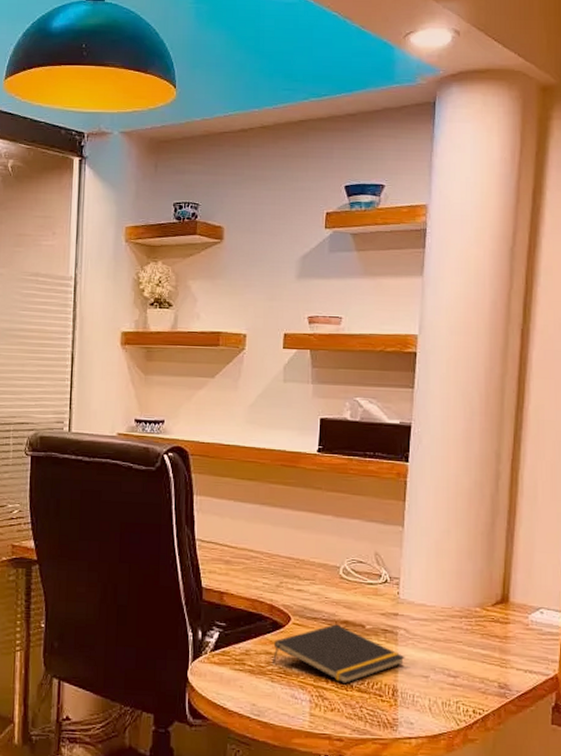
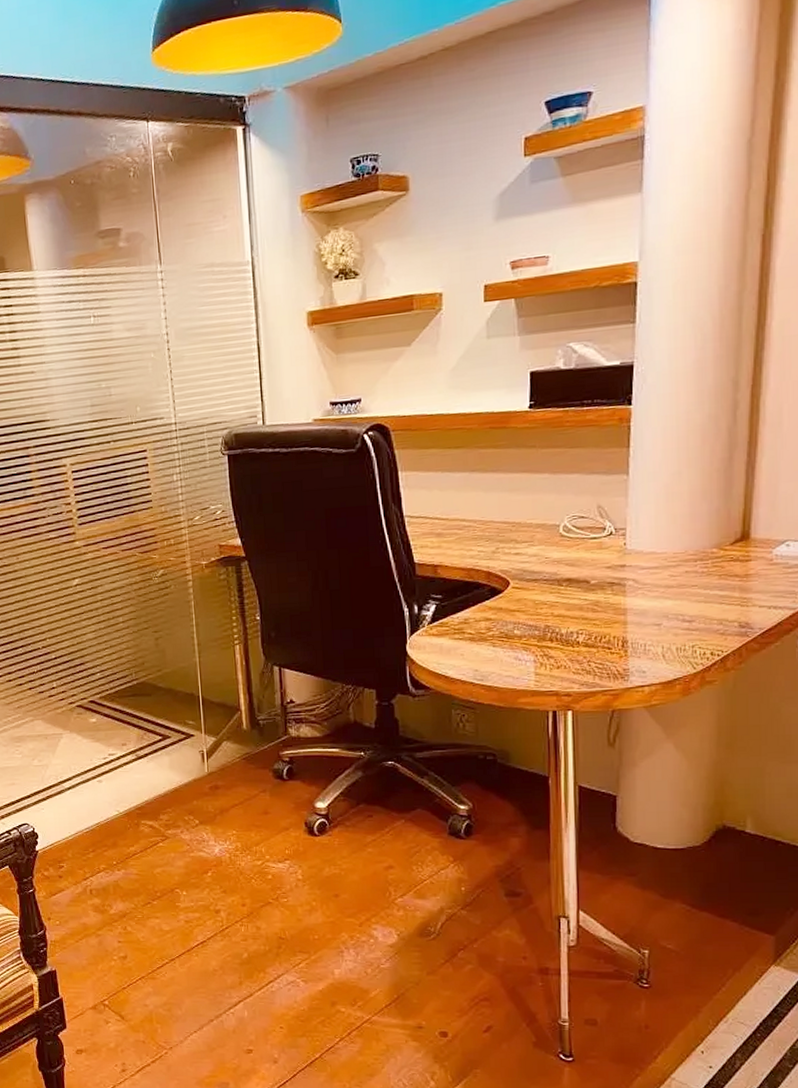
notepad: present [272,624,405,685] -> none [492,583,635,642]

